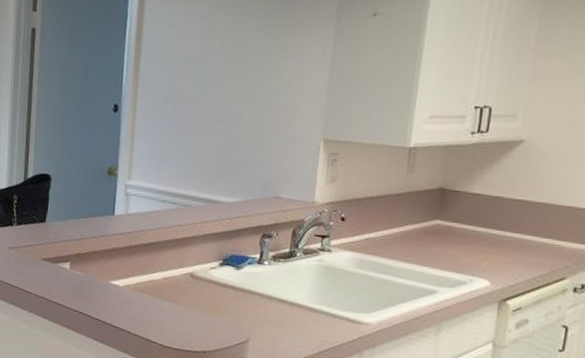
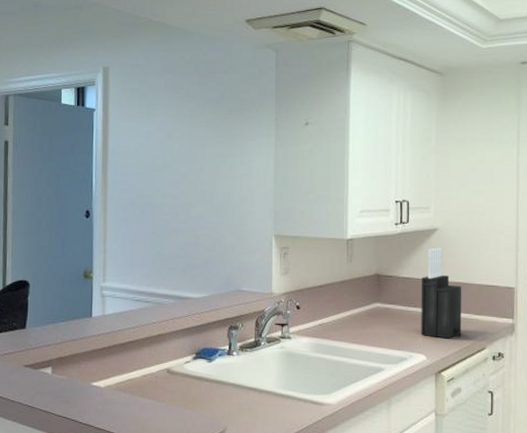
knife block: none [487,162,546,265] -> present [421,248,462,339]

